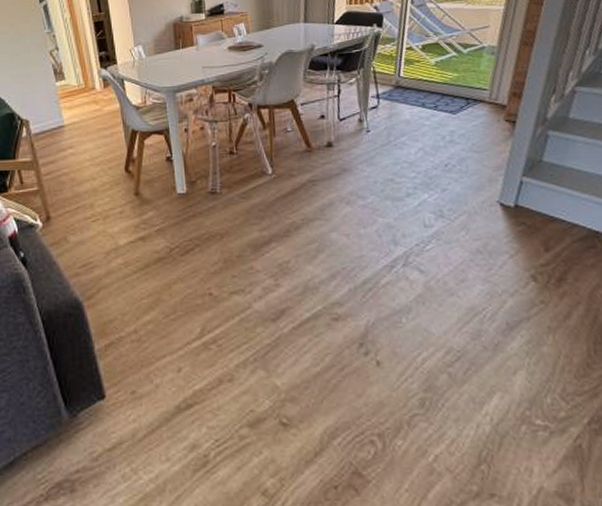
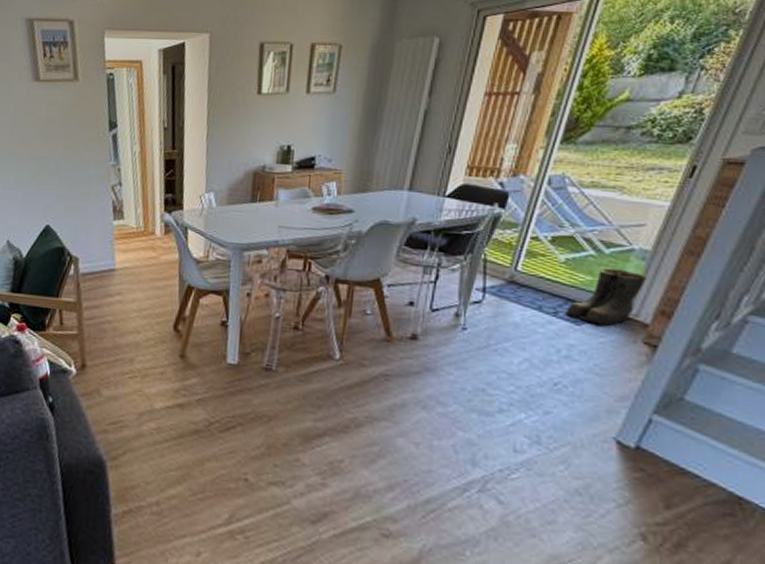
boots: none [443,64,499,111] -> present [565,268,648,325]

